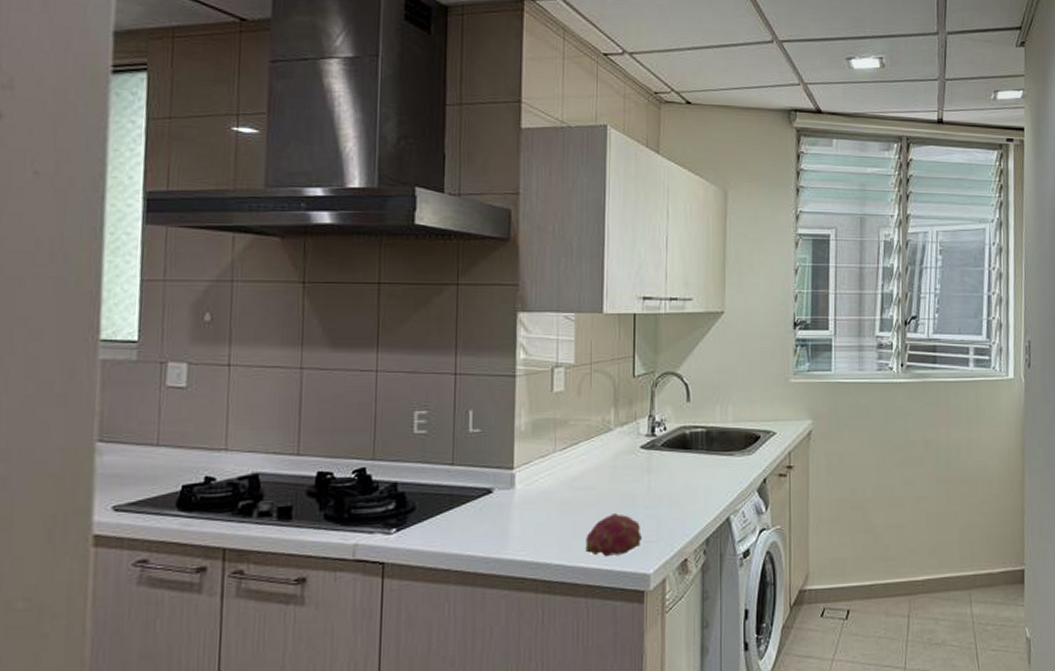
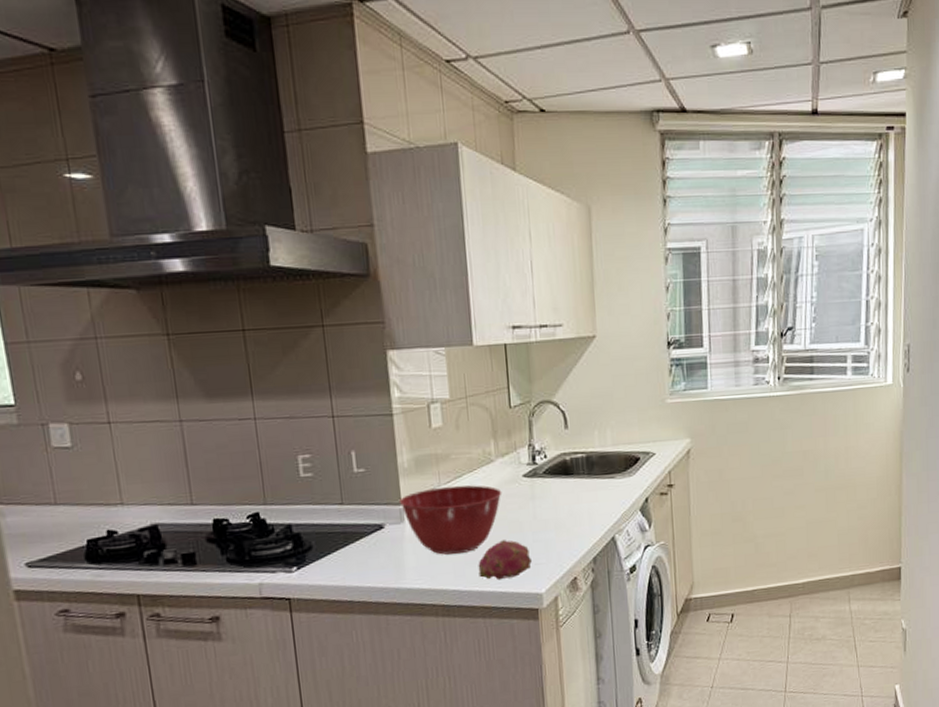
mixing bowl: none [511,452,618,525] -> present [399,485,502,555]

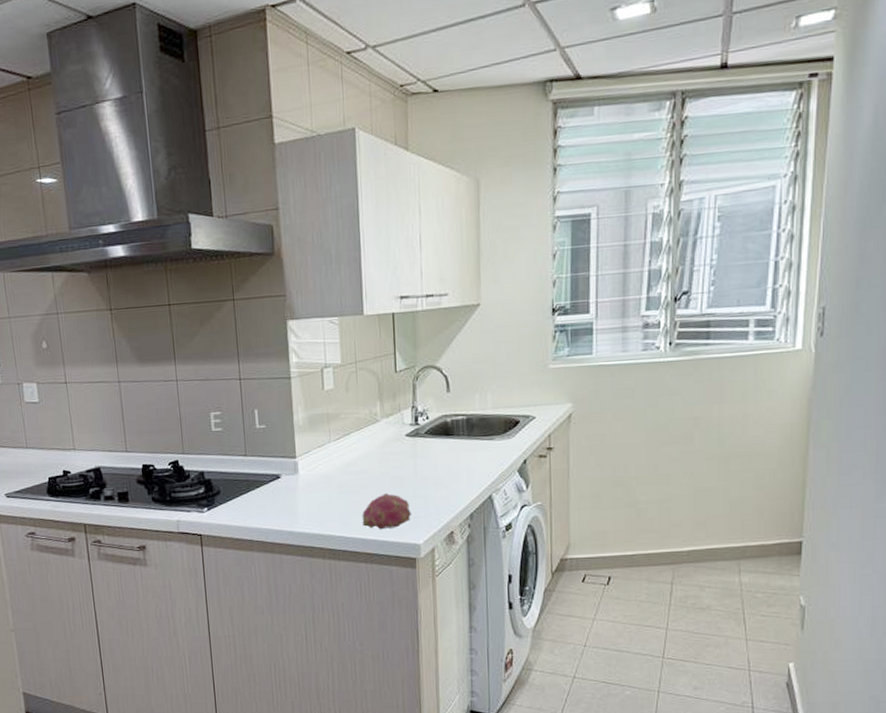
mixing bowl: present [399,485,502,555] -> none [294,442,386,504]

